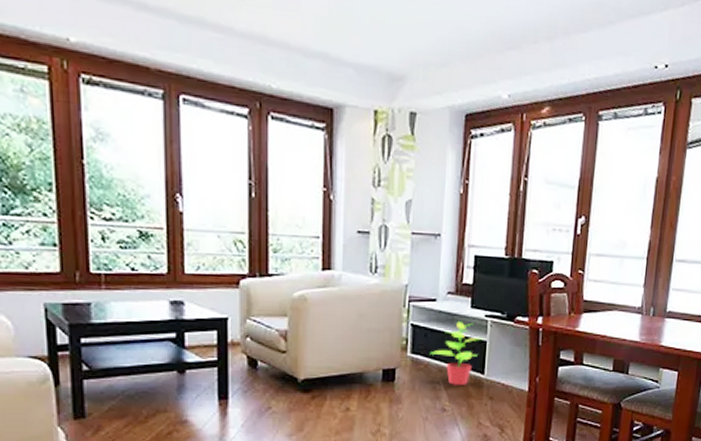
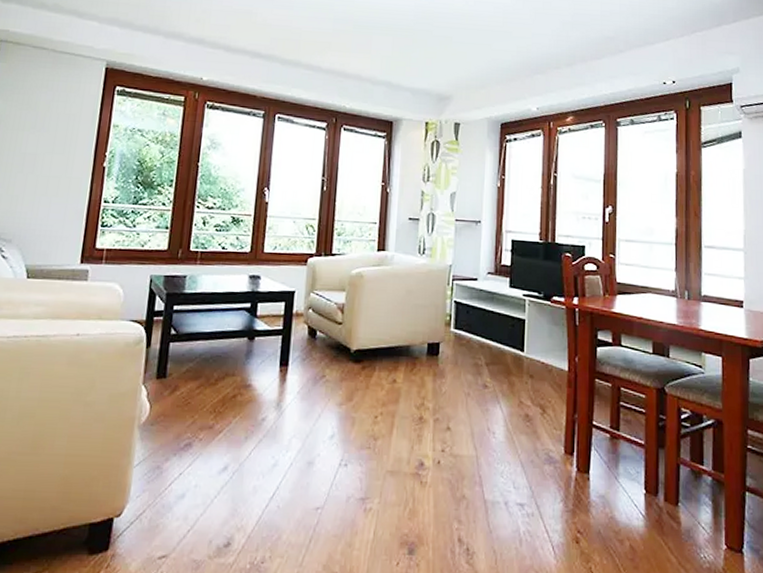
potted plant: present [429,320,484,386] -> none [471,299,523,363]

